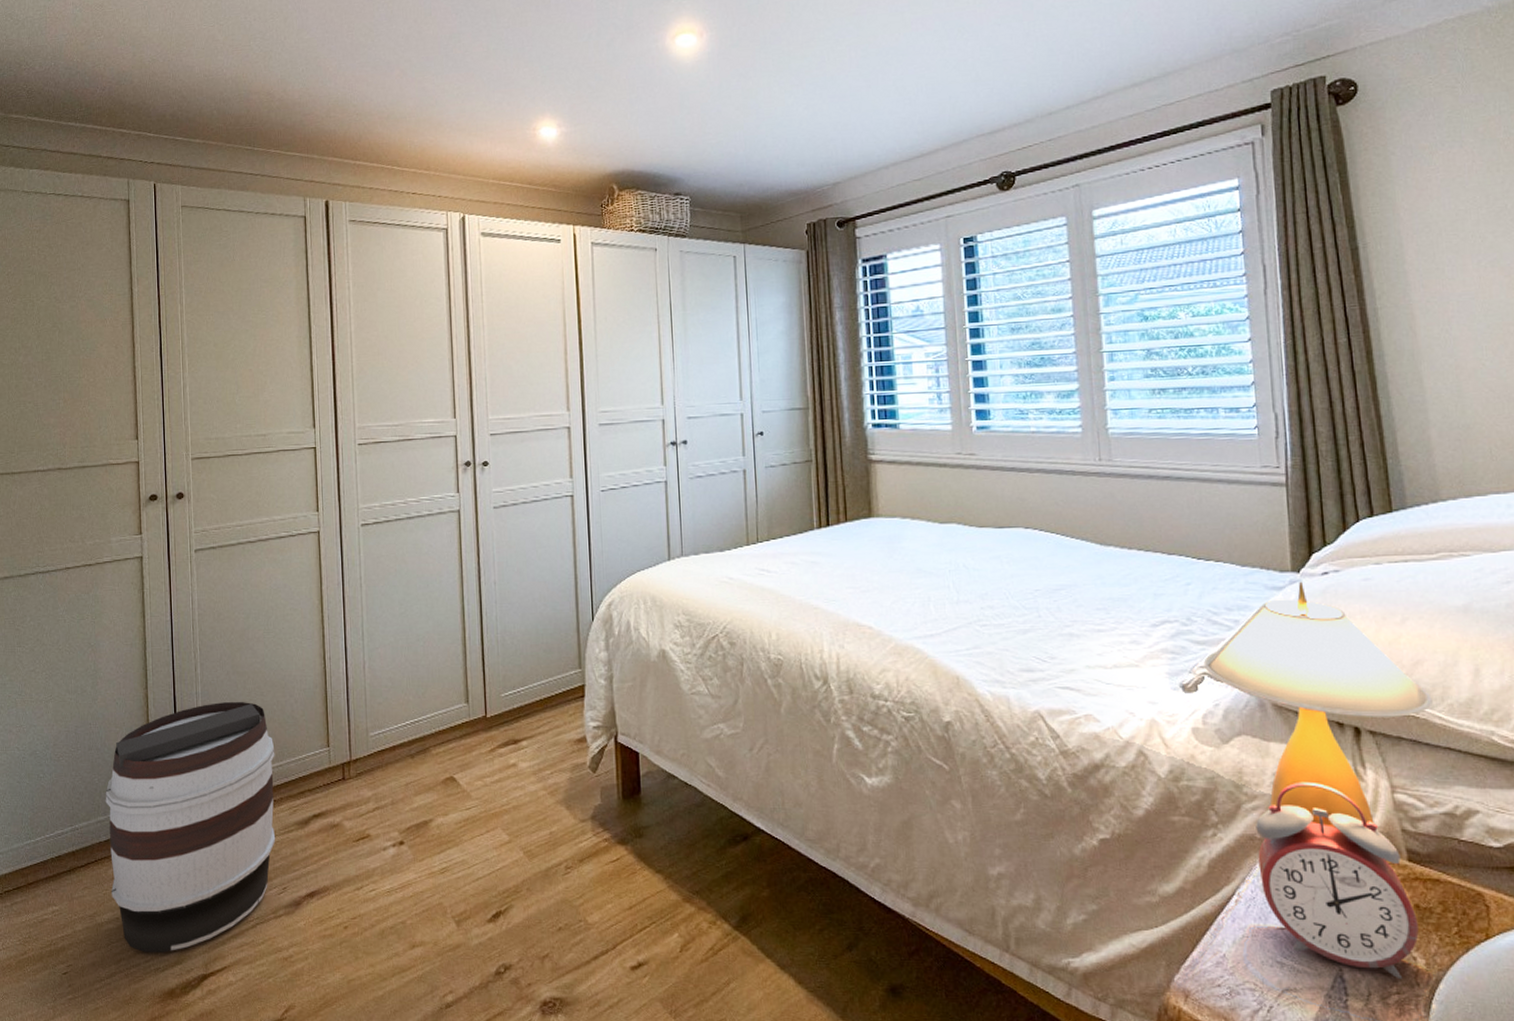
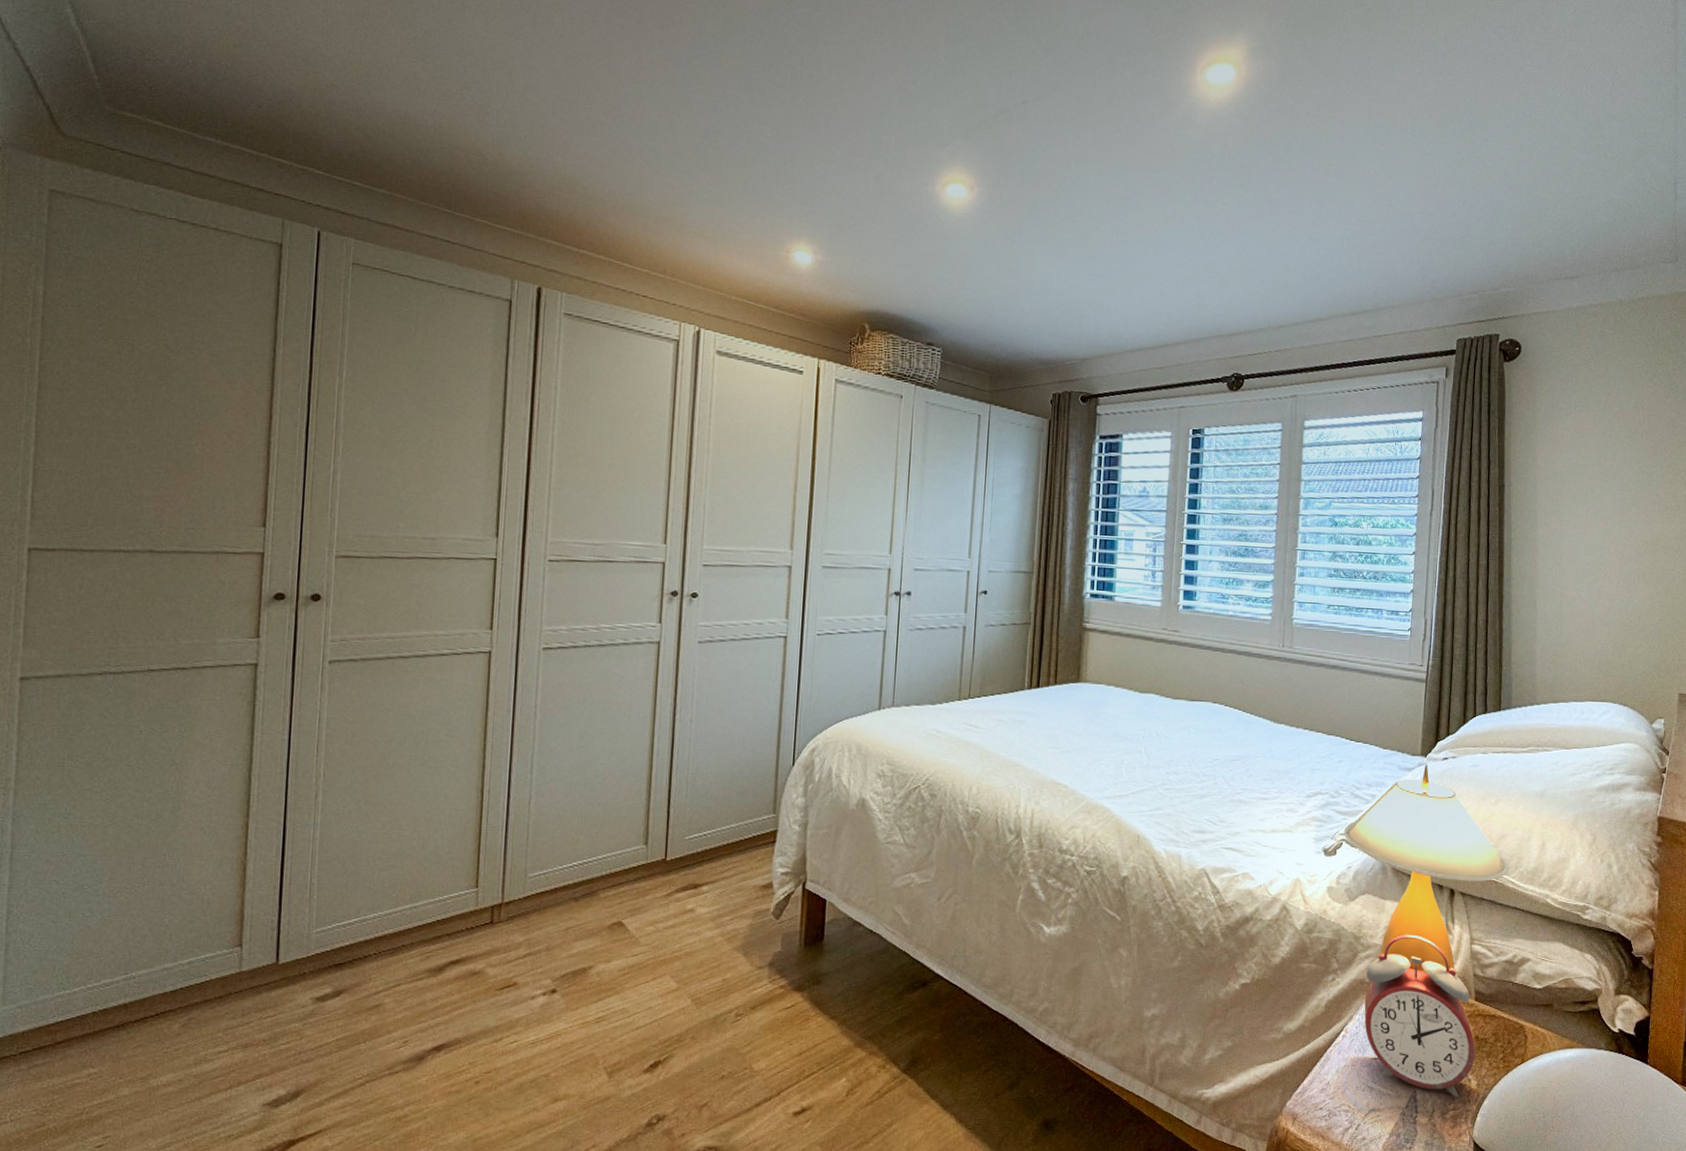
barrel: present [105,702,276,952] -> none [175,835,410,1118]

